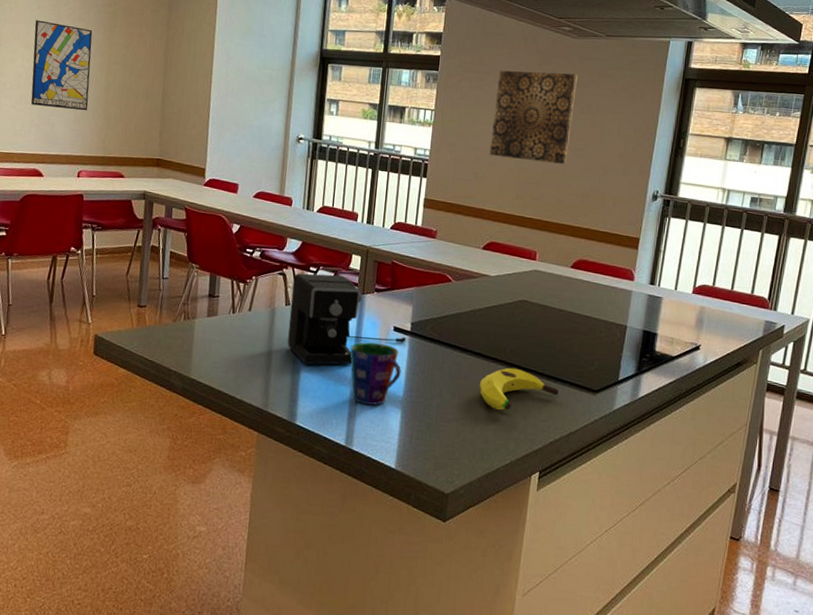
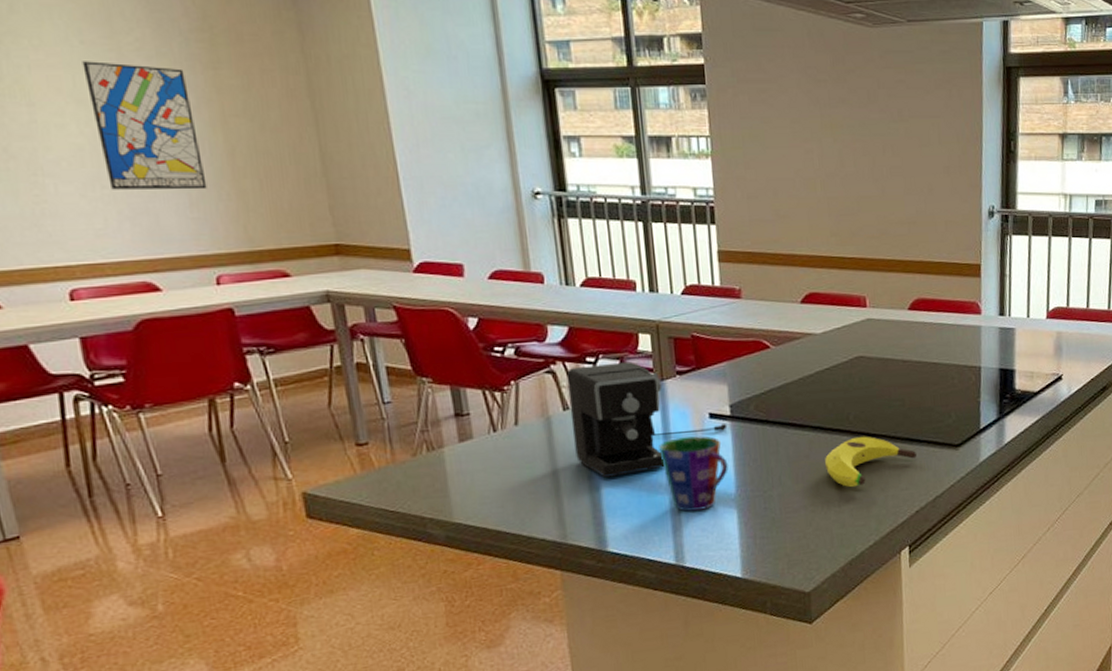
wall art: present [489,70,578,164] -> none [784,72,884,188]

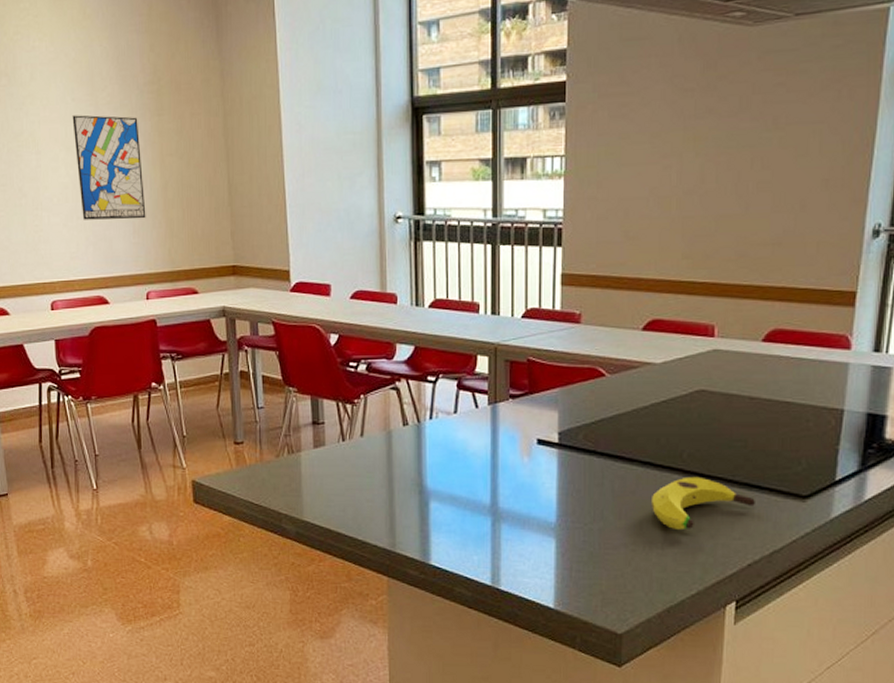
coffee maker: present [566,361,728,478] -> none [409,382,554,493]
cup: present [659,436,728,512] -> none [486,461,551,535]

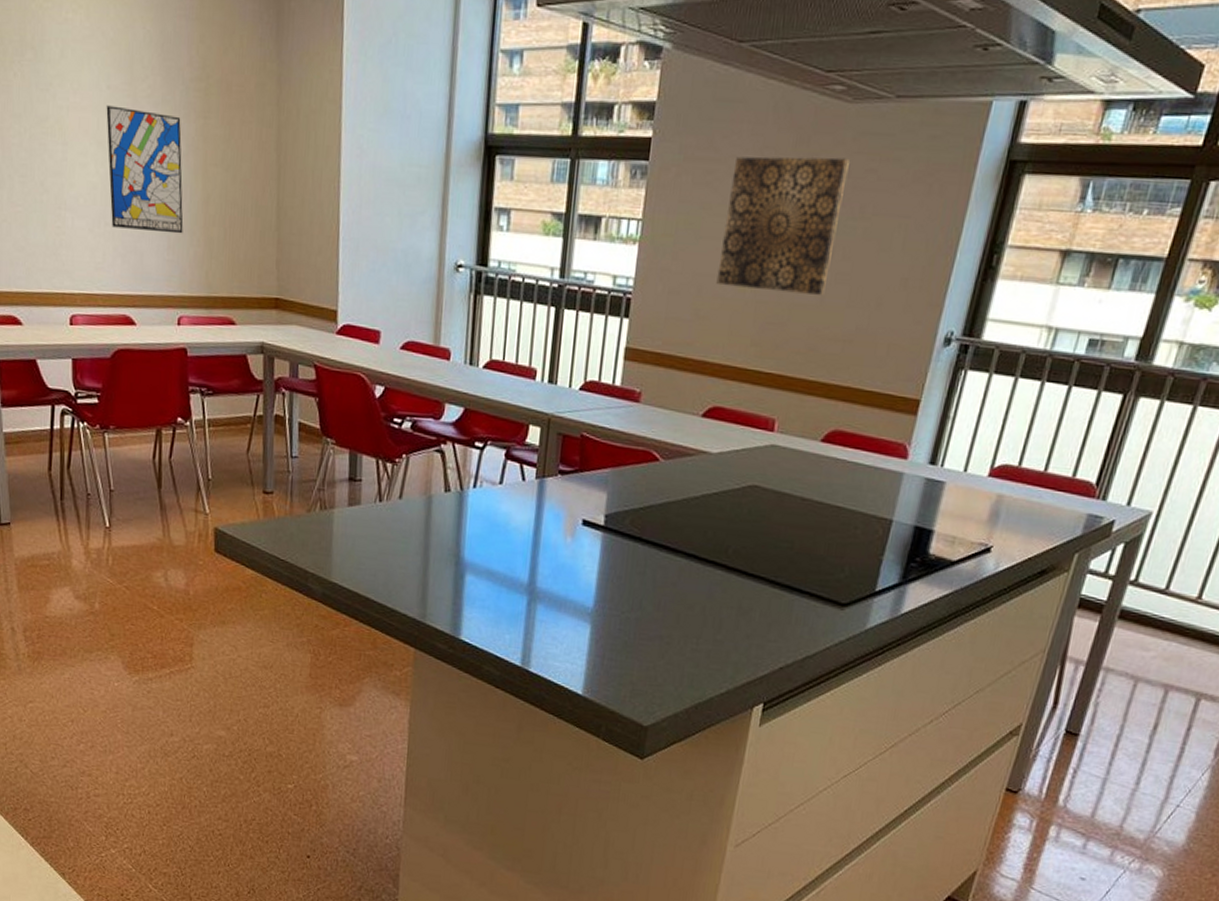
wall art: none [642,76,757,207] -> present [716,156,849,295]
banana: present [652,476,755,531] -> none [691,573,795,627]

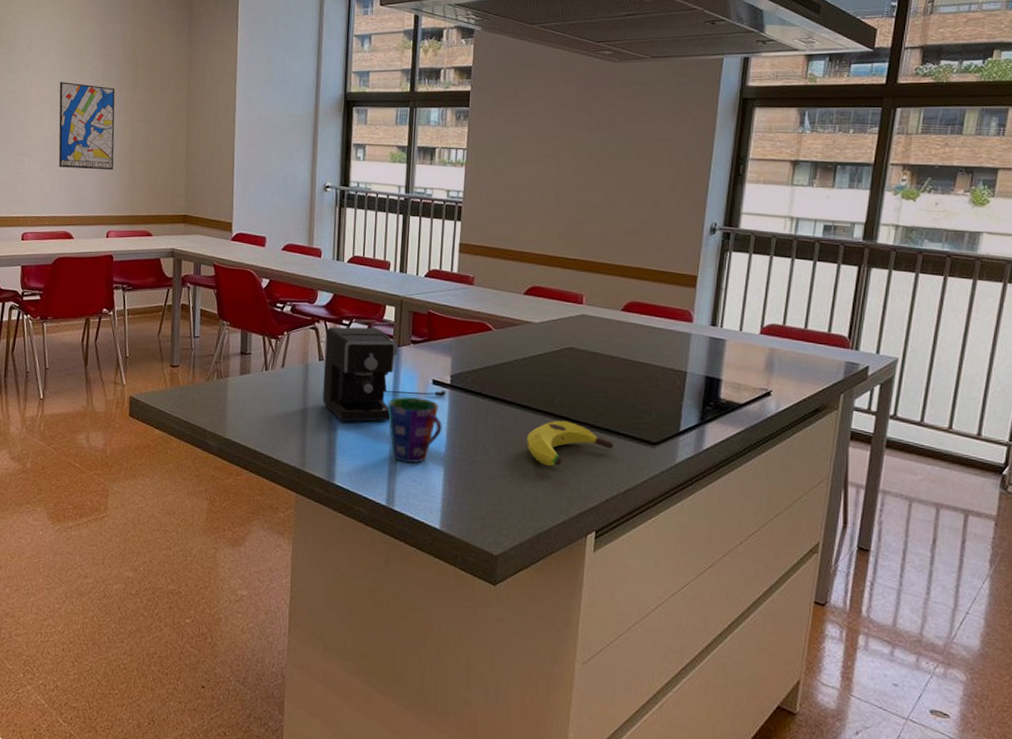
coffee maker: none [448,450,599,568] -> present [322,326,446,422]
cup: none [527,539,592,618] -> present [388,397,442,463]
banana: none [691,573,795,627] -> present [527,420,613,466]
wall art: present [716,156,849,295] -> none [527,100,621,199]

